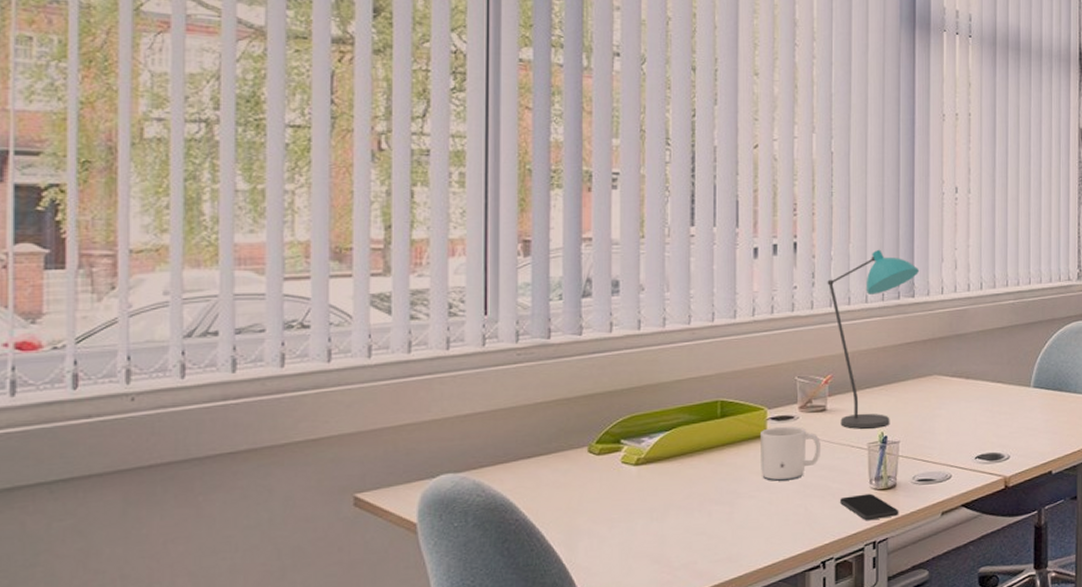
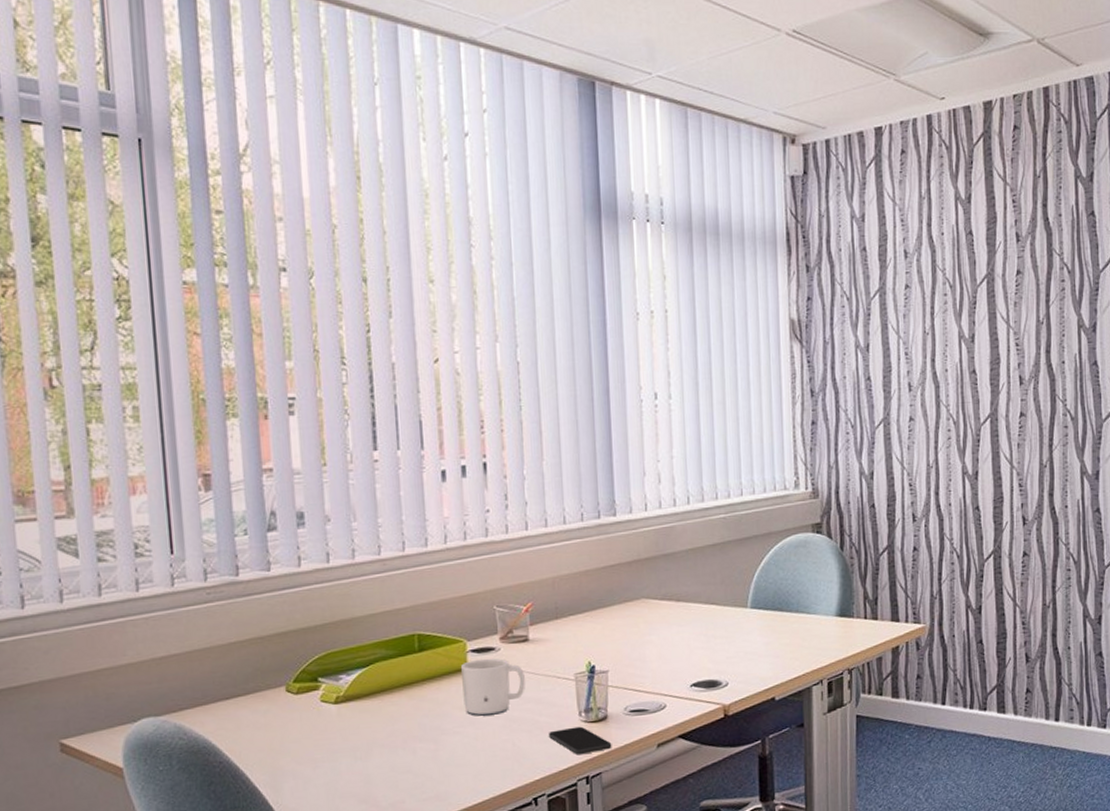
desk lamp: present [827,249,920,429] -> none [521,465,620,659]

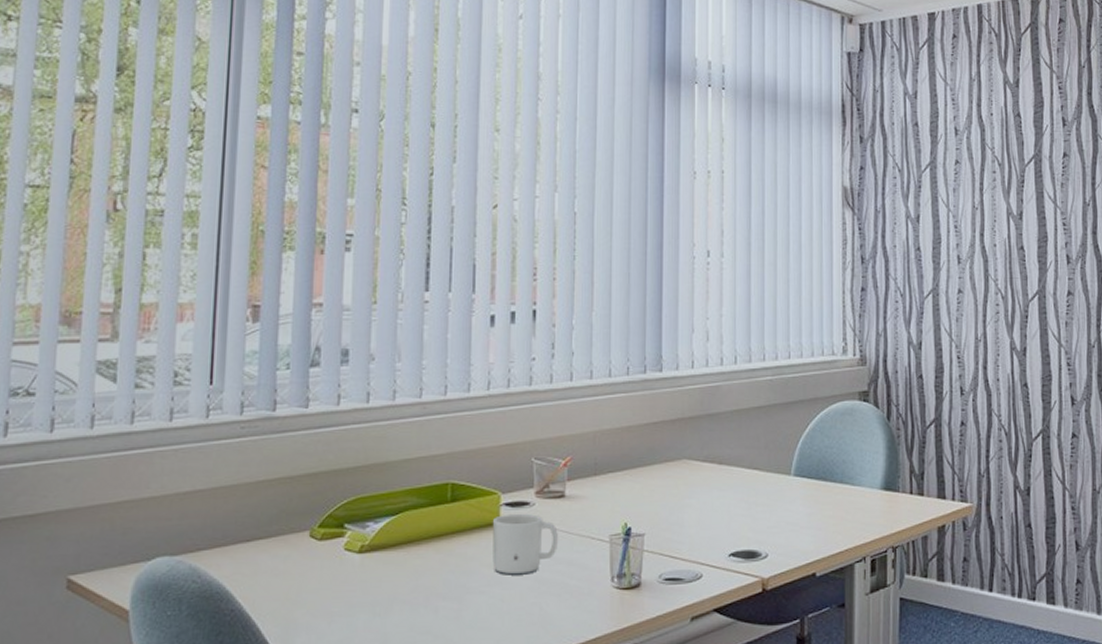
smartphone: present [549,726,612,755] -> none [579,593,644,625]

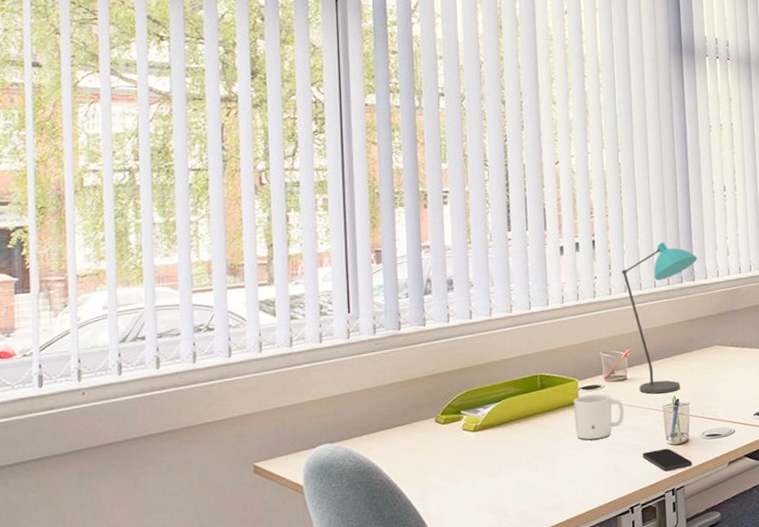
desk lamp: none [568,318,668,519] -> present [621,242,698,394]
smartphone: none [579,593,644,625] -> present [643,448,693,472]

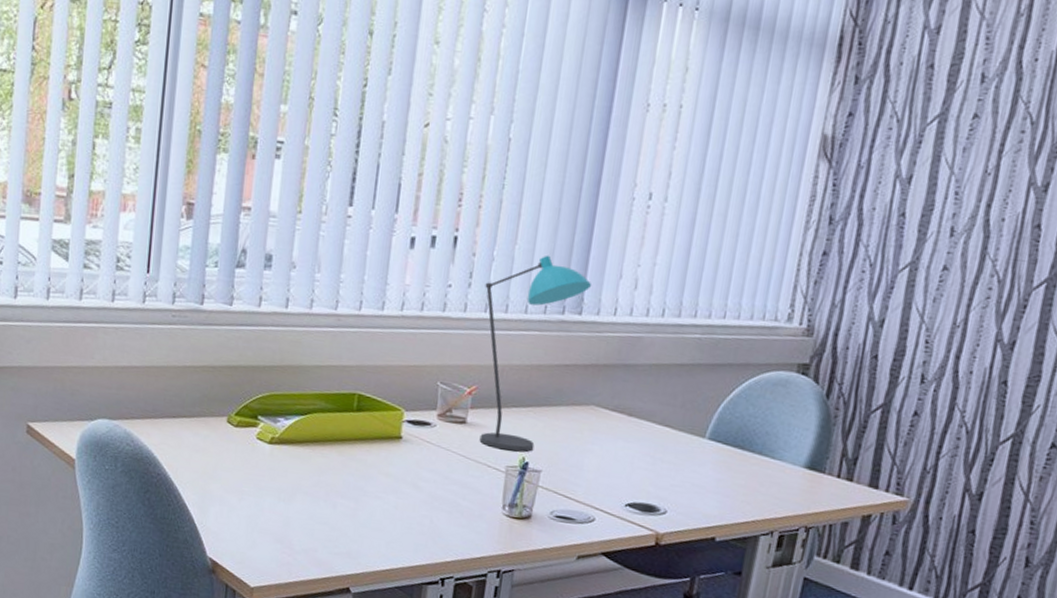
mug: present [573,394,625,441] -> none [390,430,456,489]
smartphone: present [643,448,693,472] -> none [468,517,531,549]

